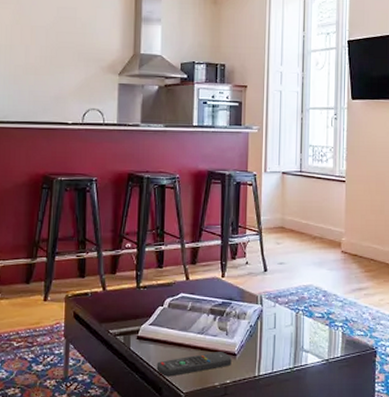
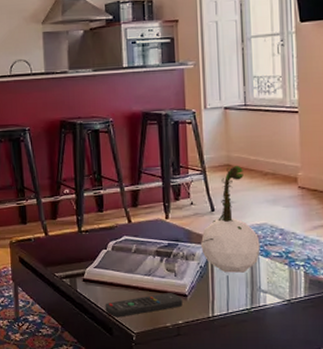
plant: none [252,229,307,332] -> present [200,166,261,273]

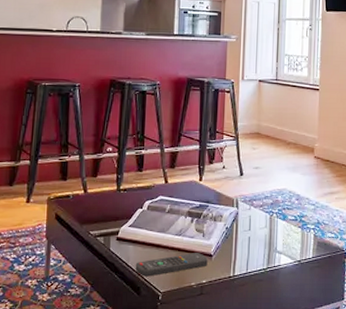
plant: present [200,166,261,273] -> none [228,134,281,234]

